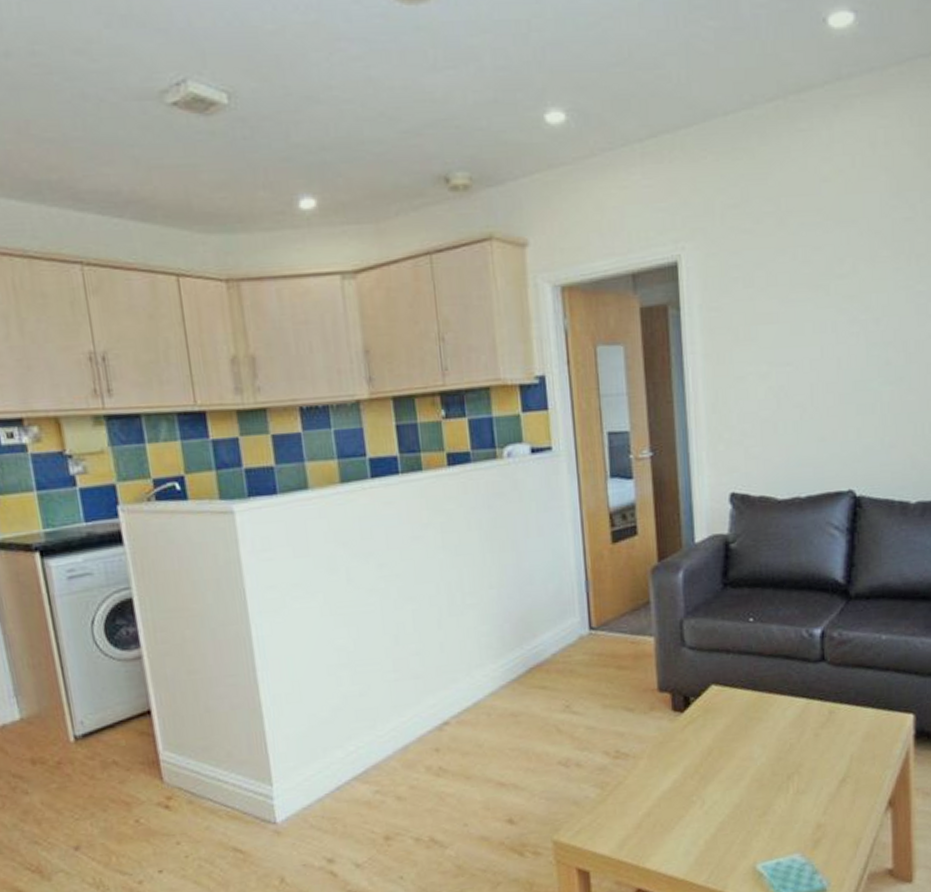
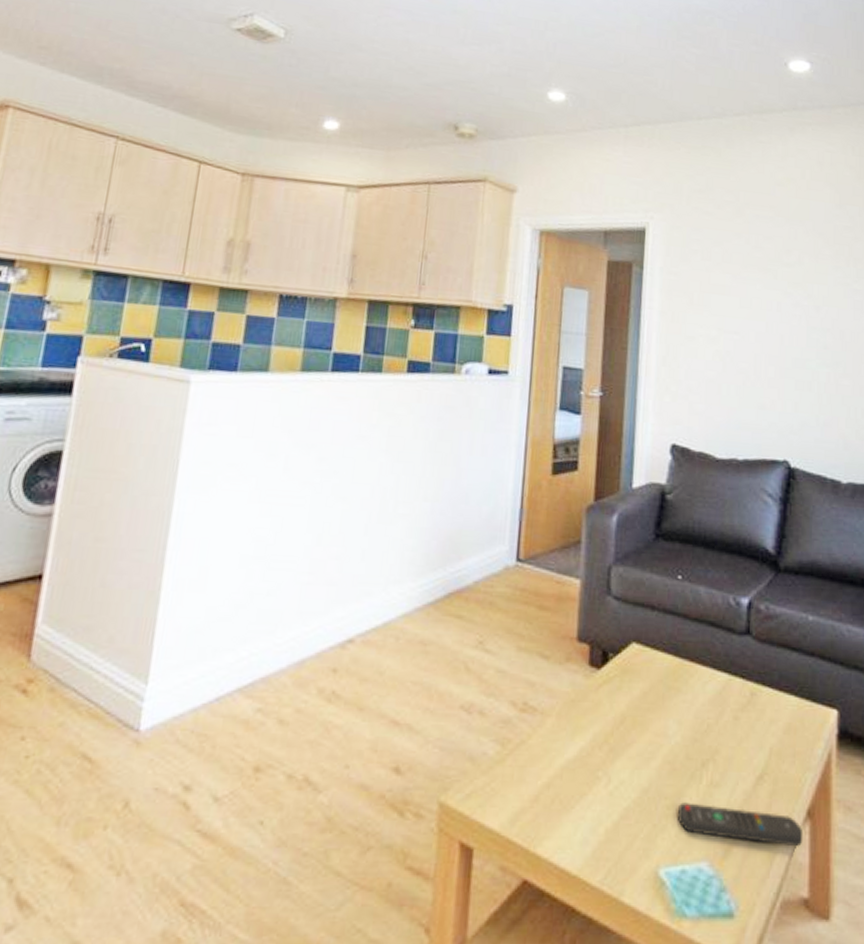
remote control: none [769,807,886,833] -> present [678,802,804,847]

